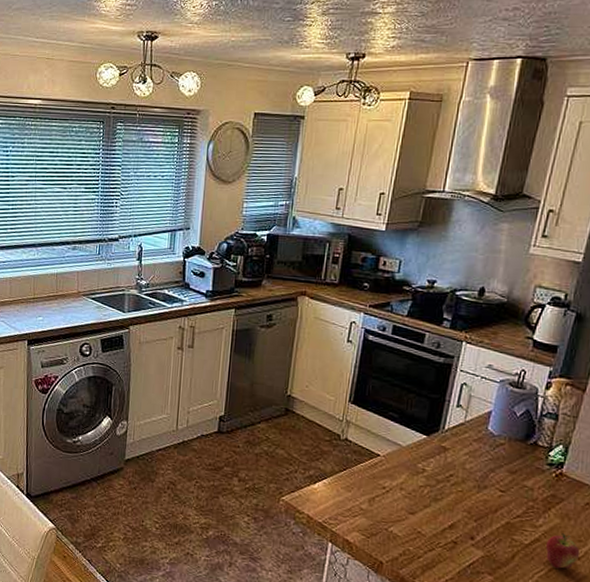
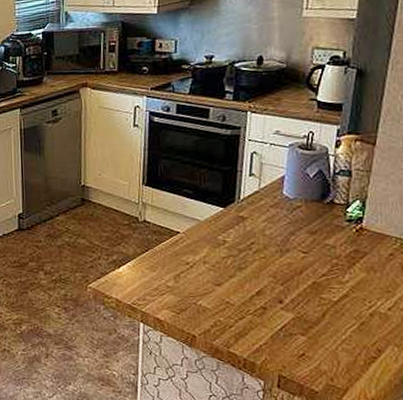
fruit: present [545,532,581,569] -> none [354,285,390,321]

